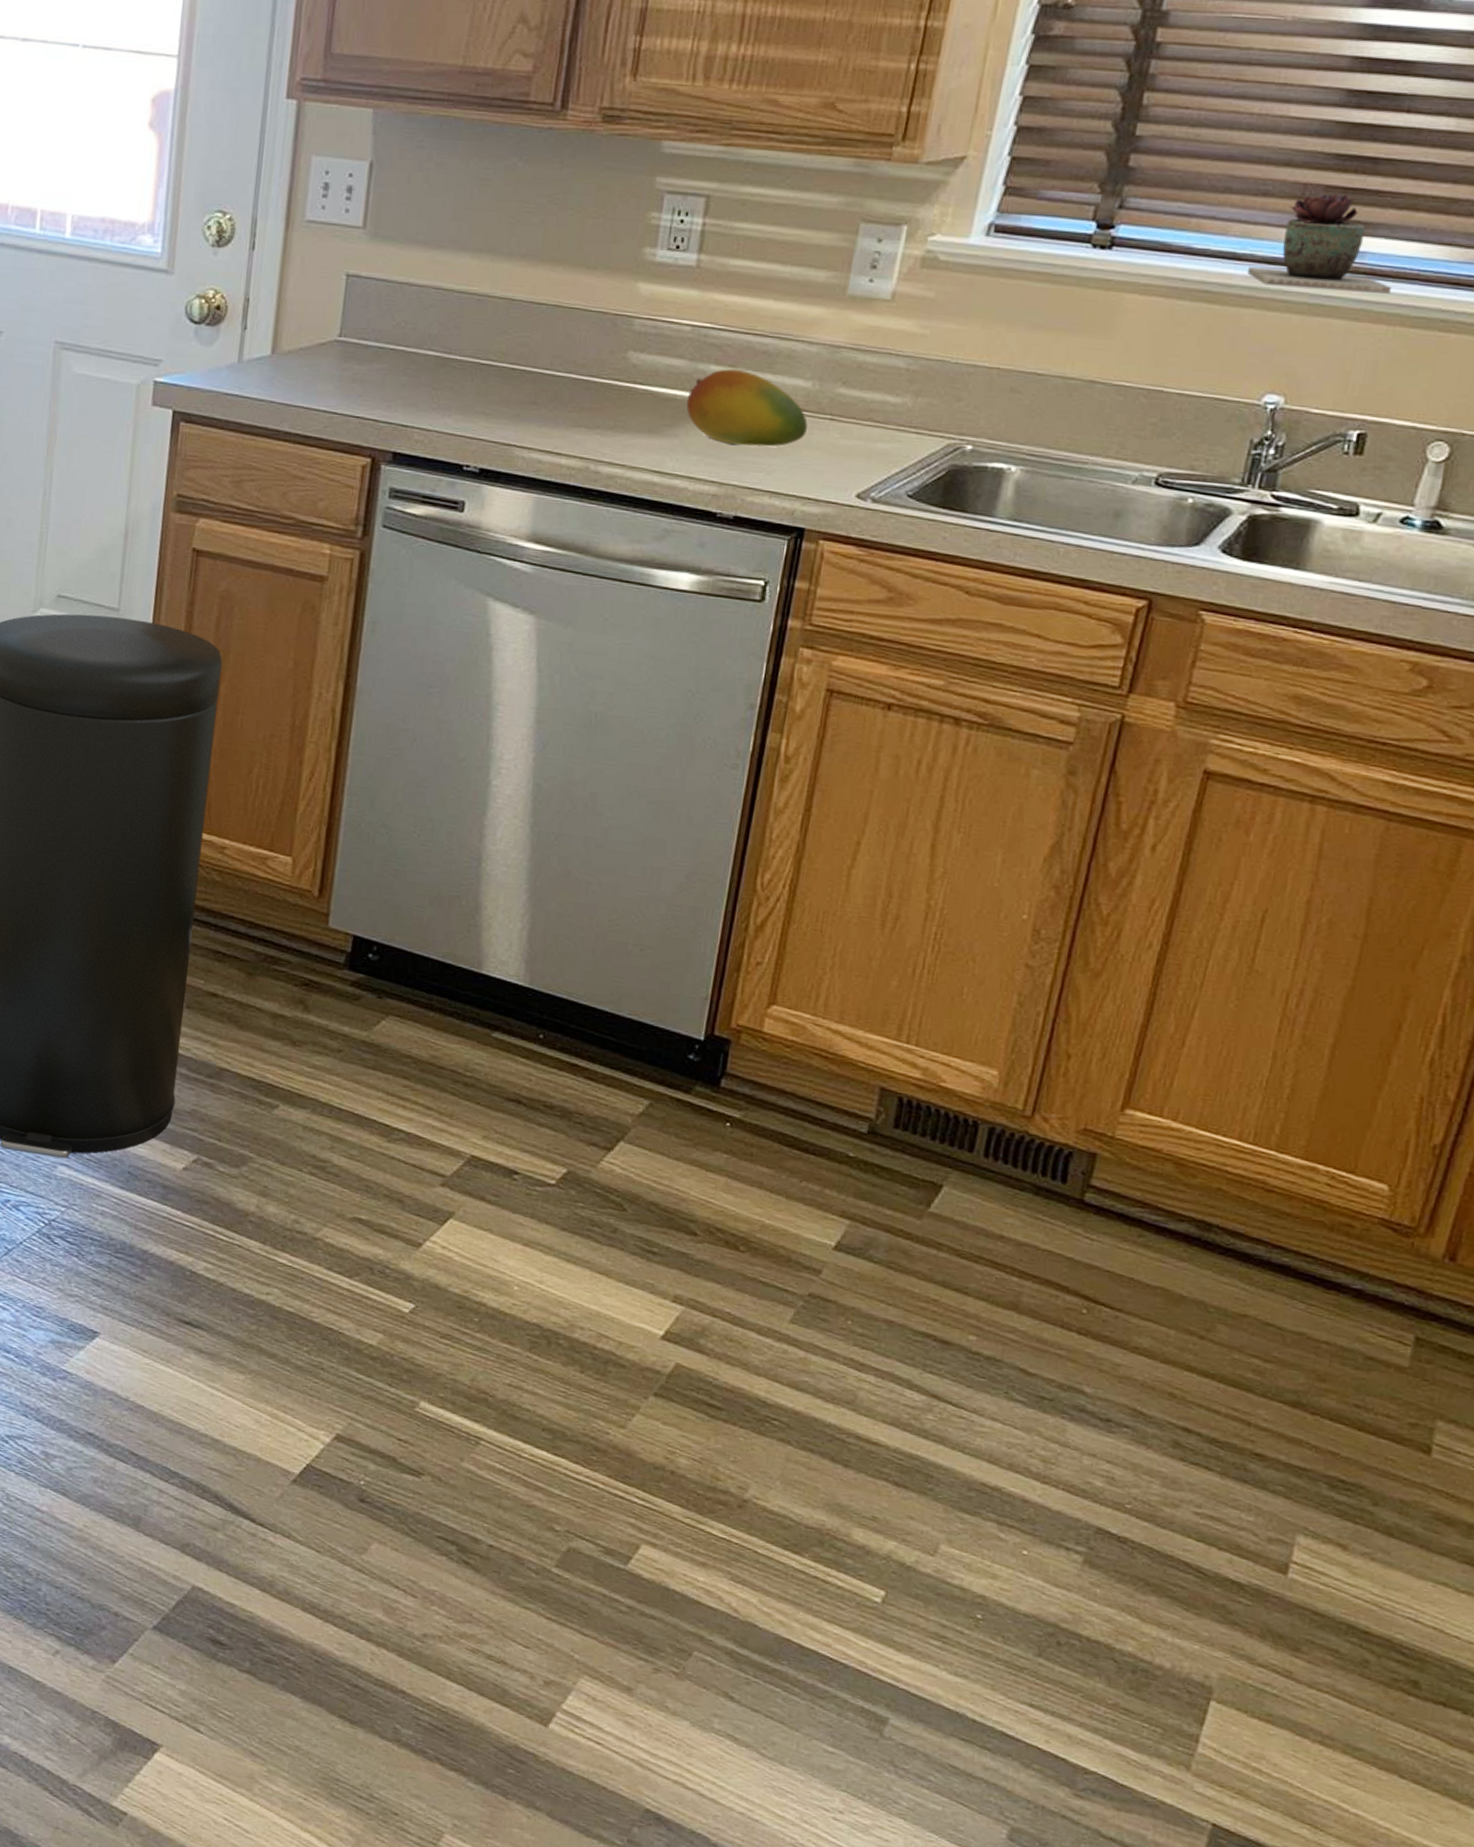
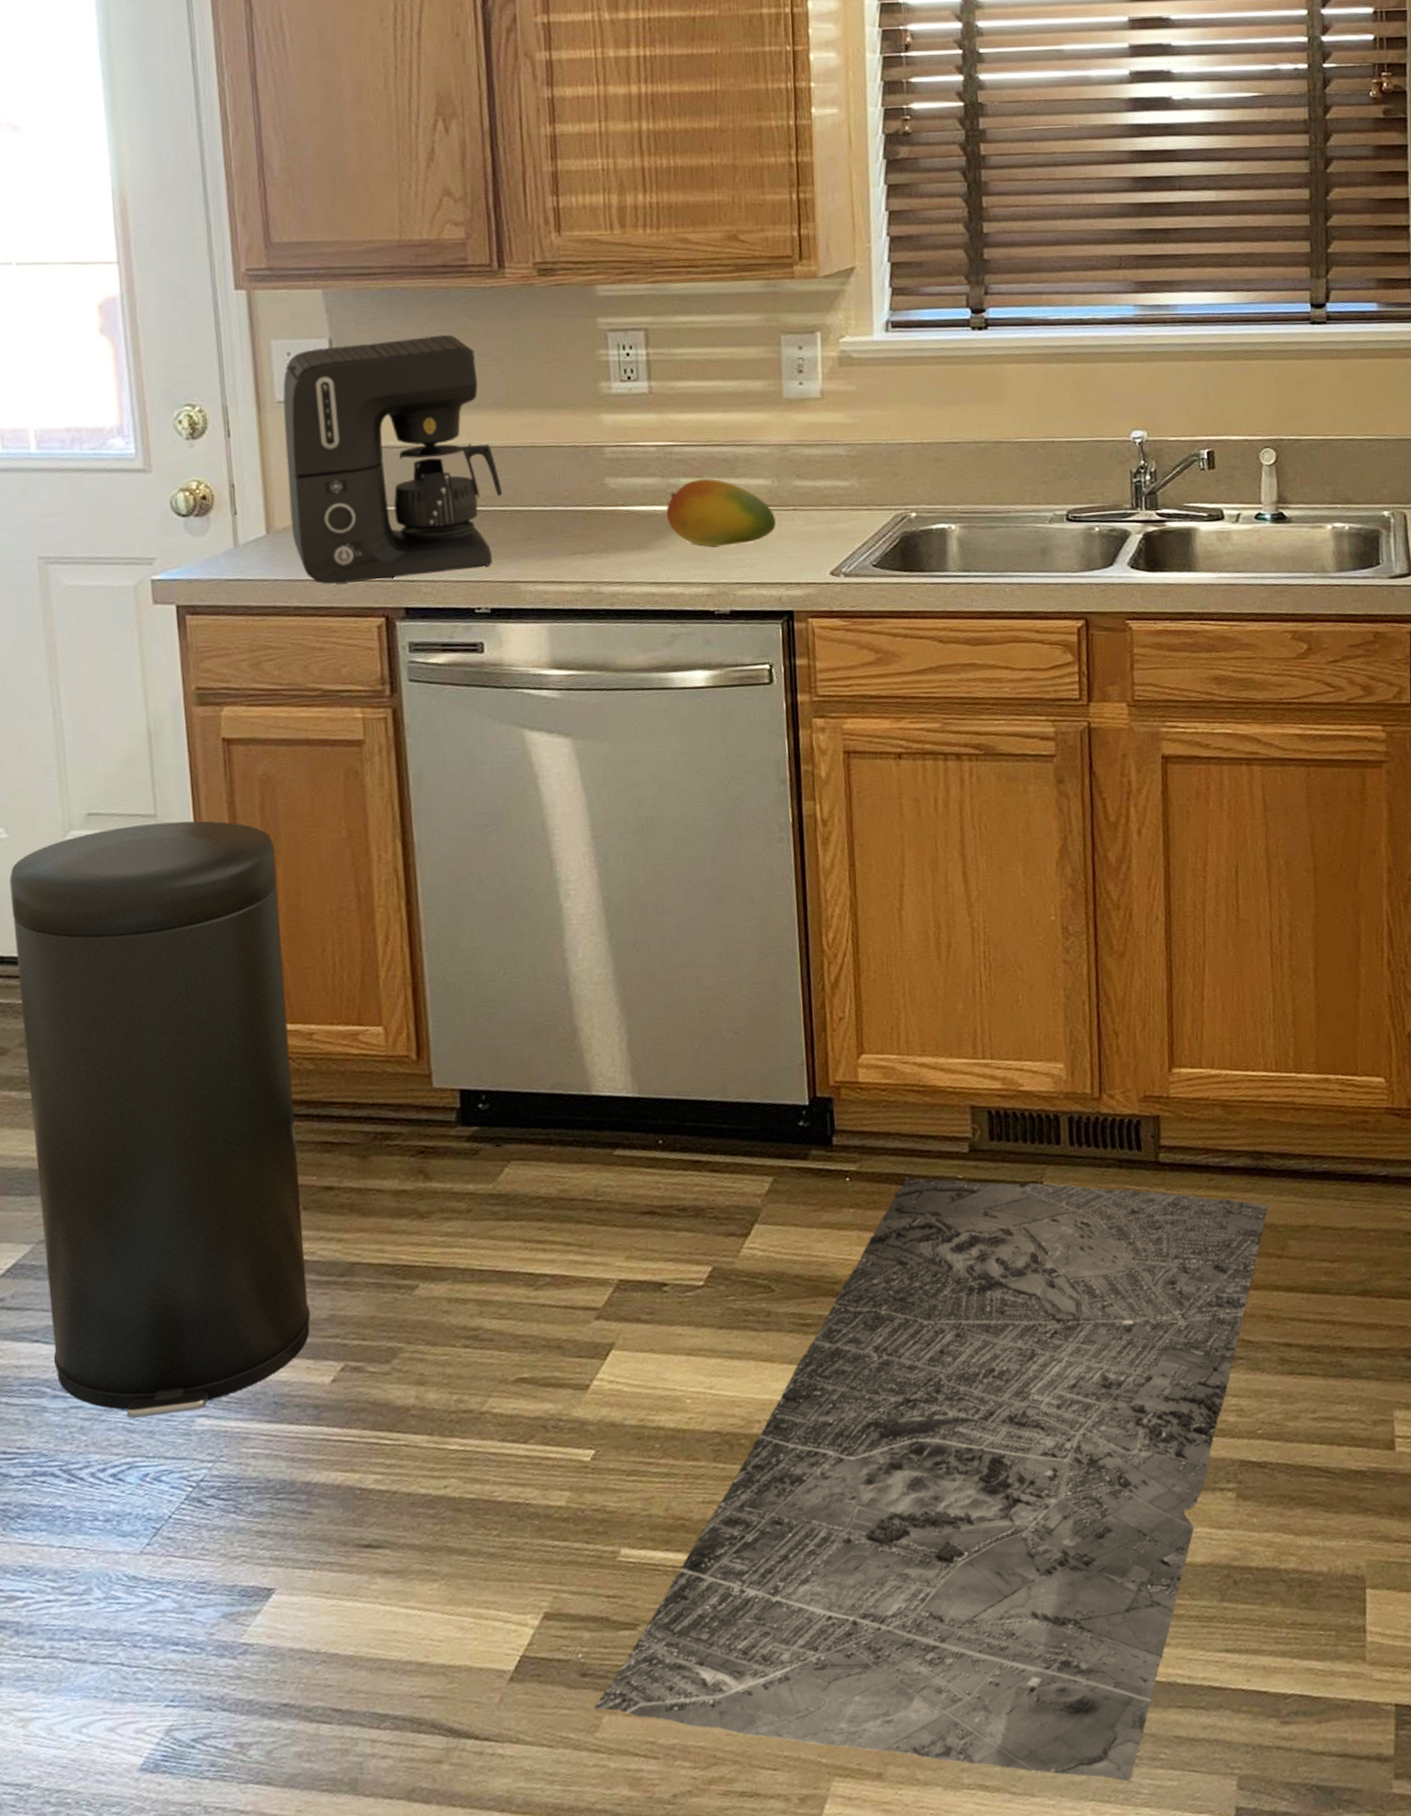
coffee maker: none [296,170,517,425] -> present [283,335,502,584]
floor mat: none [366,1140,1204,1787] -> present [594,1177,1269,1781]
succulent plant: present [1246,193,1393,294] -> none [1094,260,1204,342]

